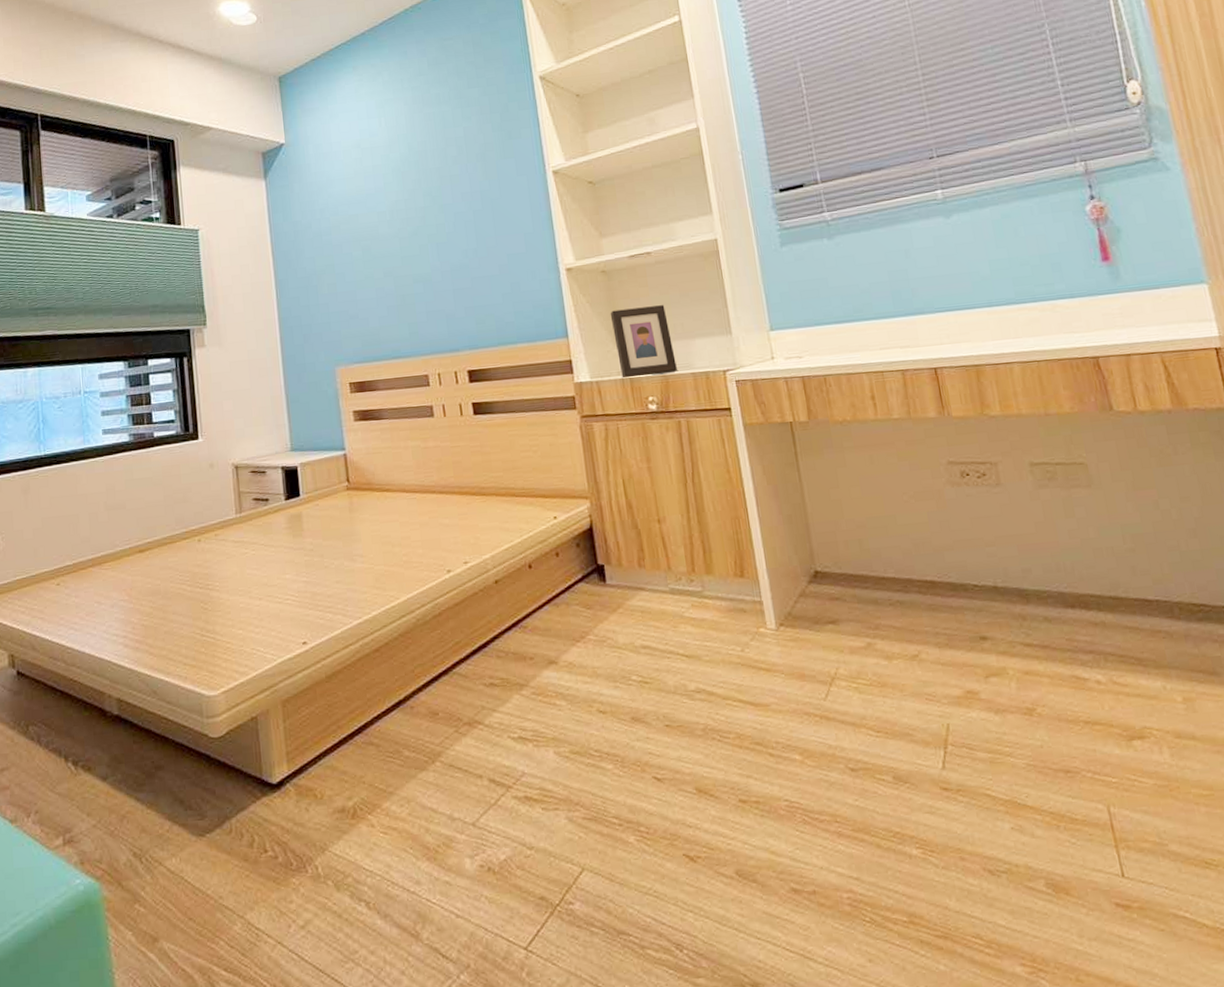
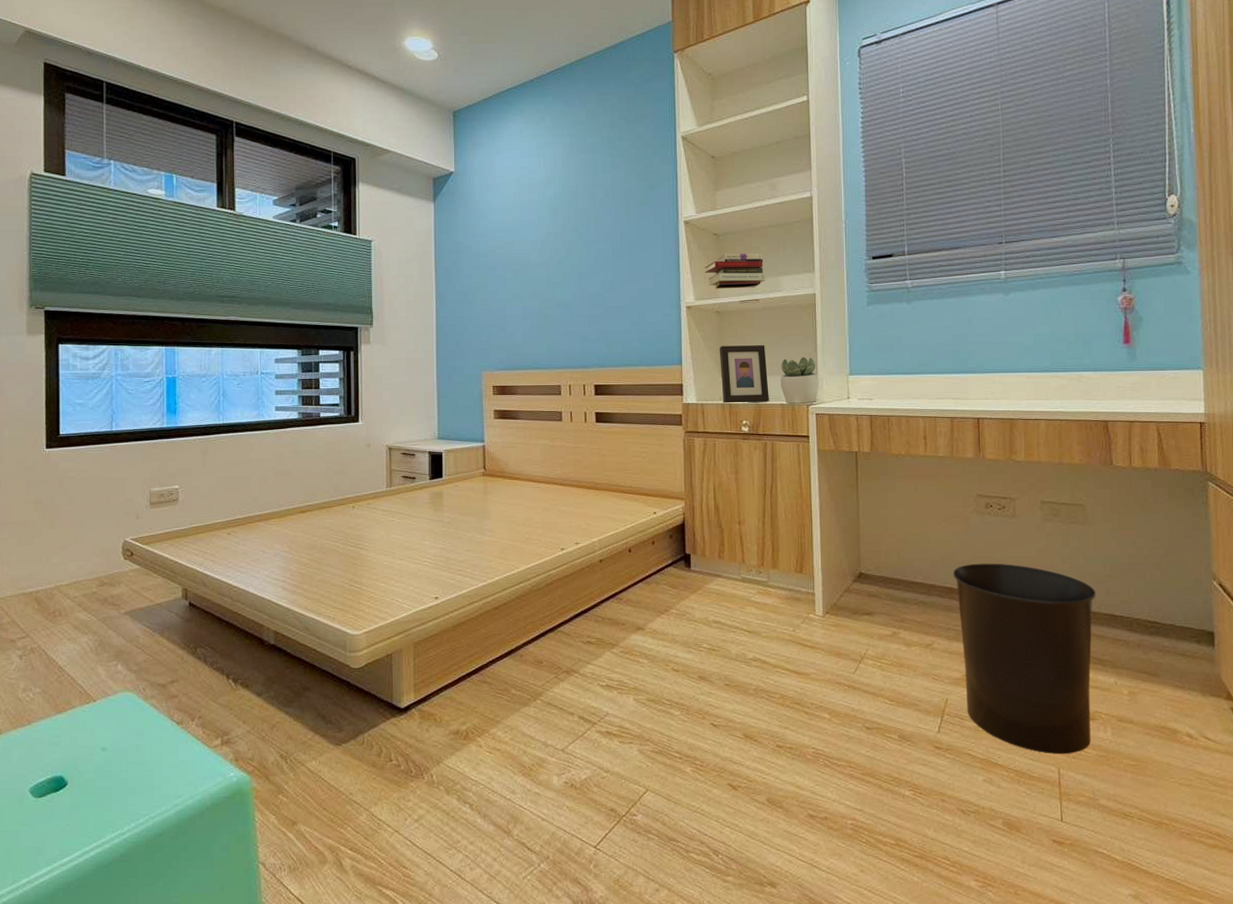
books: none [582,199,657,245] -> present [704,253,766,289]
succulent plant: none [686,314,735,372] -> present [780,357,819,404]
waste bin: none [932,545,1145,788] -> present [953,563,1097,754]

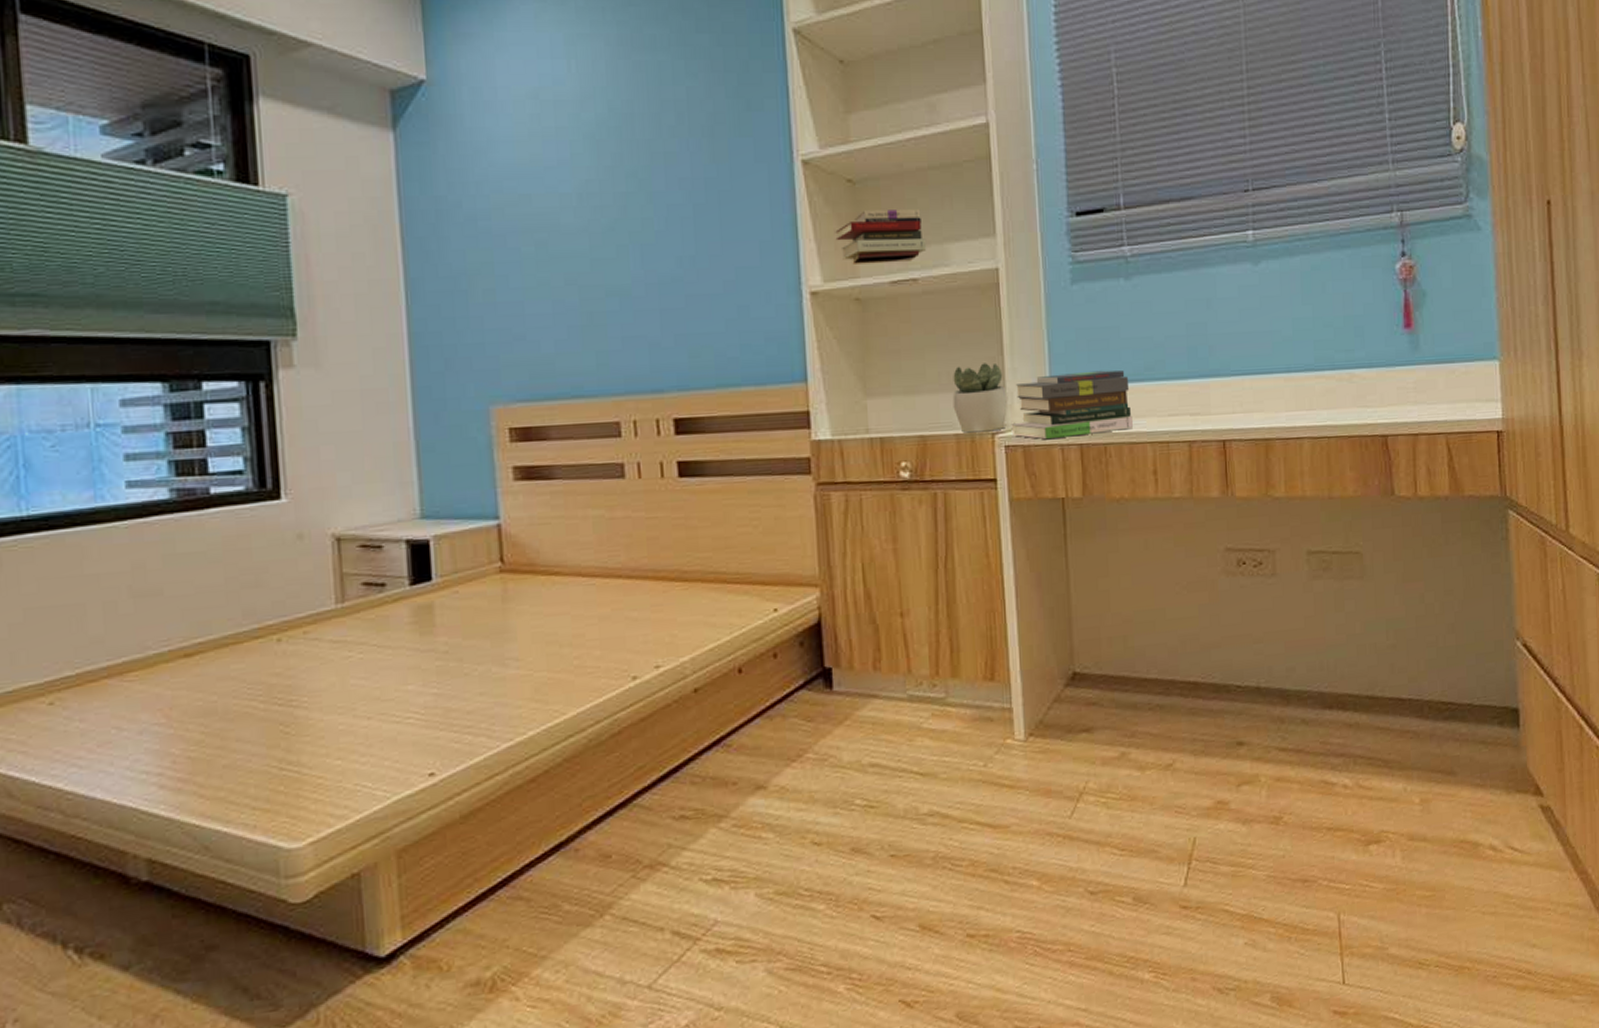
picture frame: present [719,345,769,403] -> none [861,347,938,438]
books: none [821,365,909,411] -> present [1011,370,1133,440]
waste bin: present [953,563,1097,754] -> none [1198,641,1379,896]

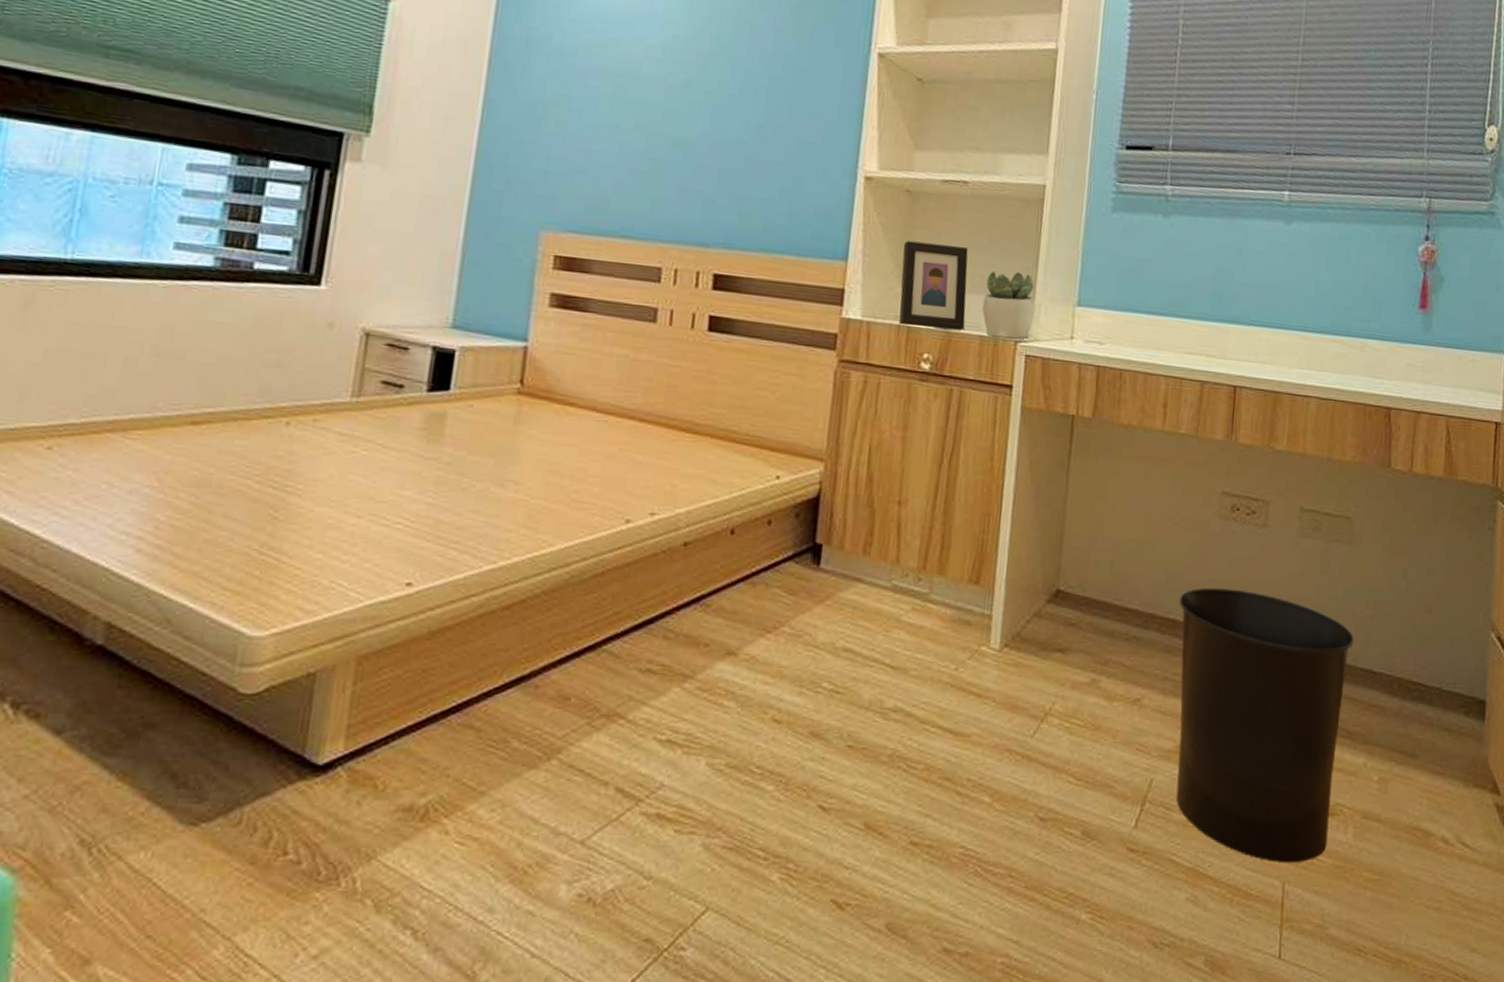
books: present [835,209,927,264] -> none [897,109,983,165]
picture frame: none [861,347,938,438] -> present [899,240,969,330]
books: present [1011,370,1133,440] -> none [1034,294,1153,360]
waste bin: none [1198,641,1379,896] -> present [1176,587,1354,862]

